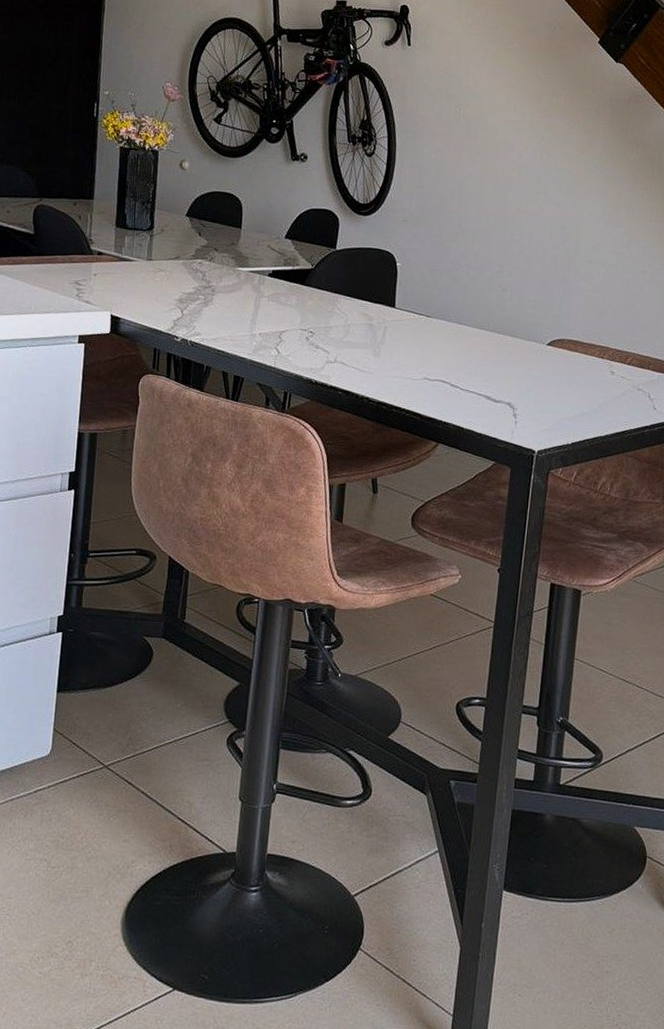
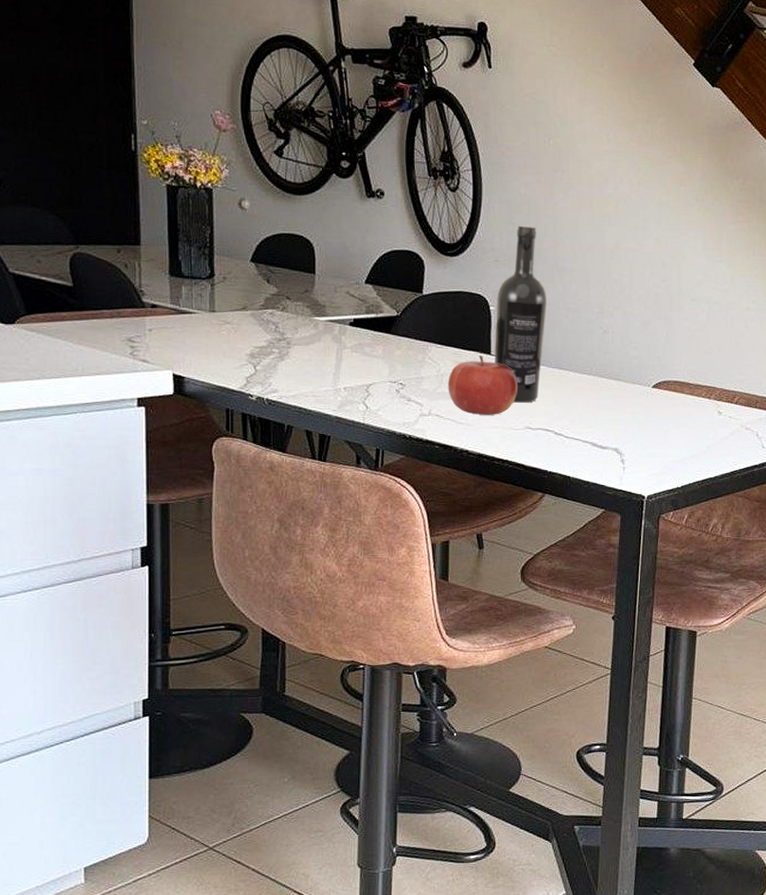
fruit: none [353,308,419,365] -> present [448,355,518,415]
wine bottle: none [398,188,451,354] -> present [495,225,548,402]

